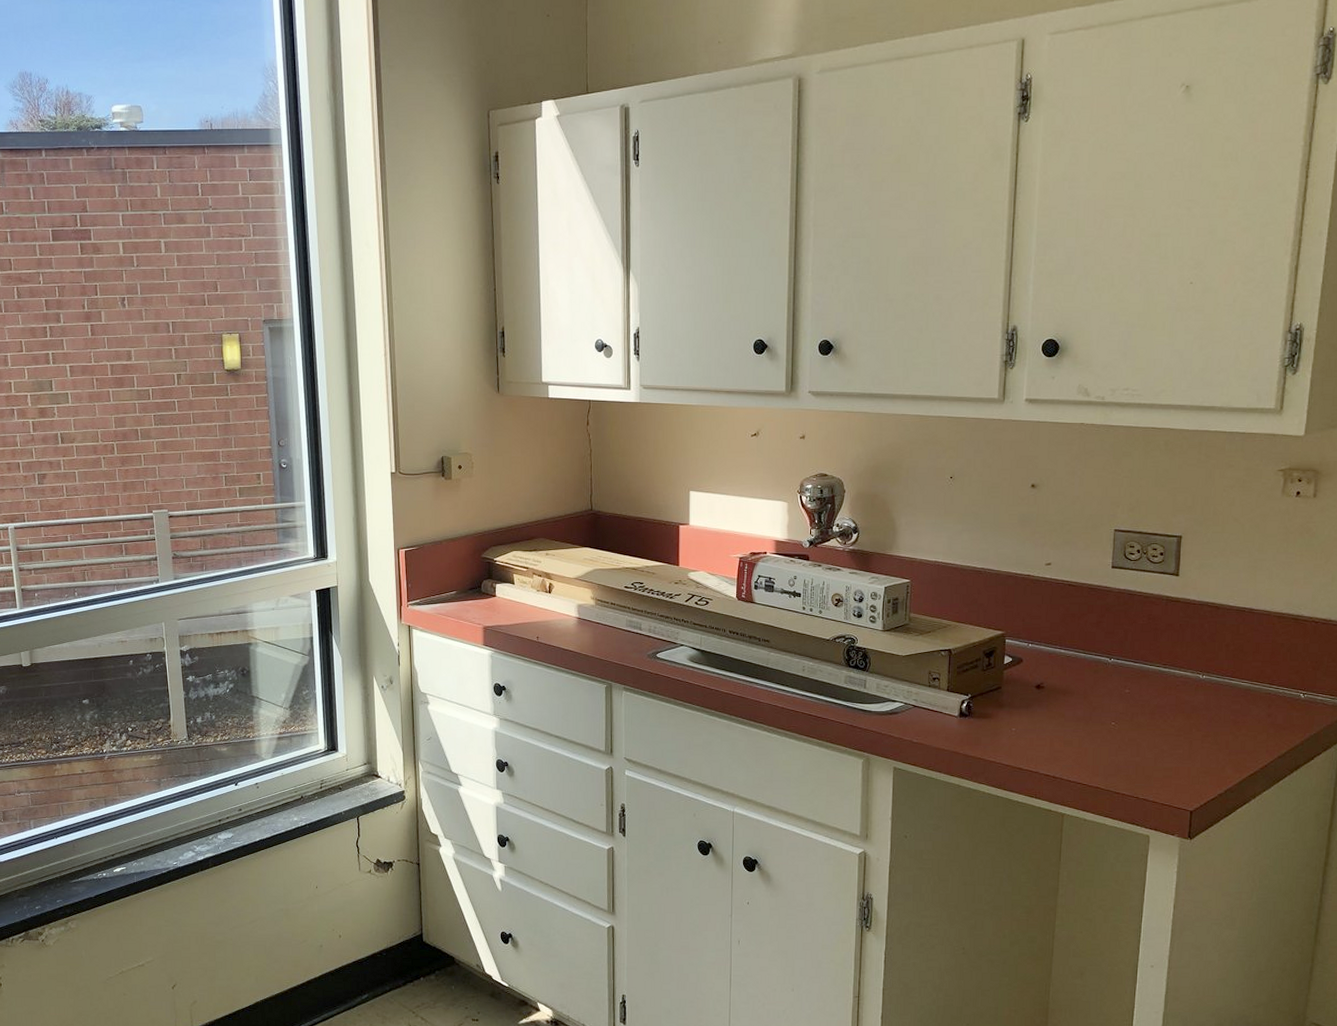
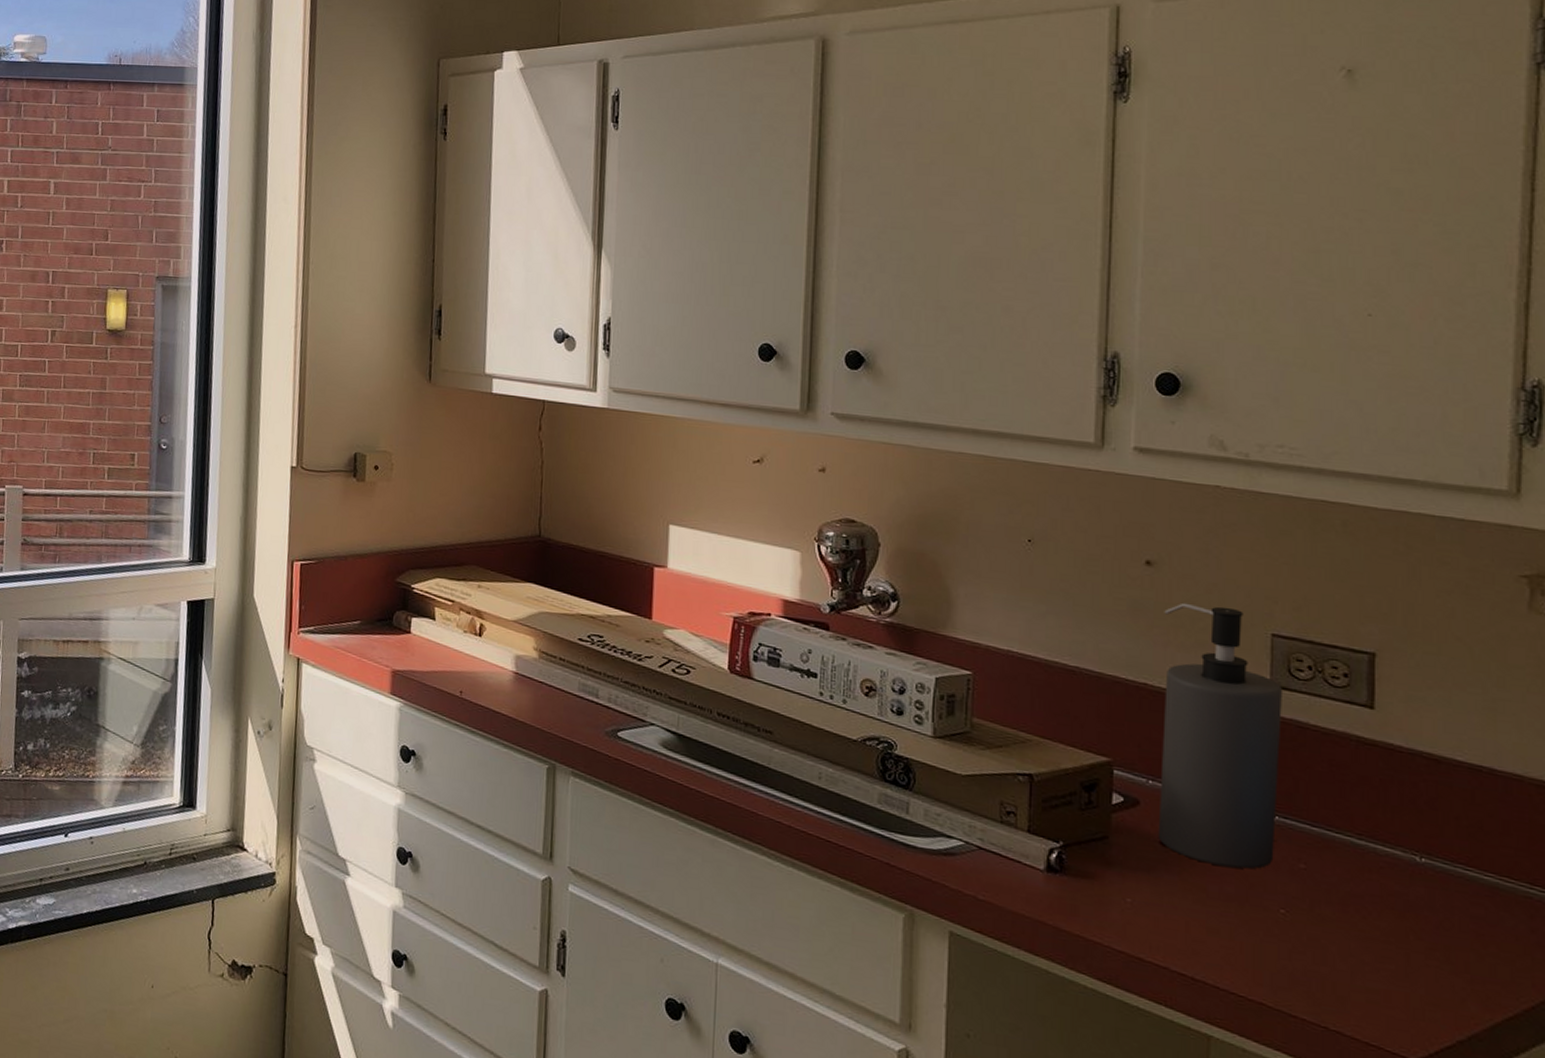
soap dispenser: none [1034,513,1120,699] -> present [1158,602,1284,869]

